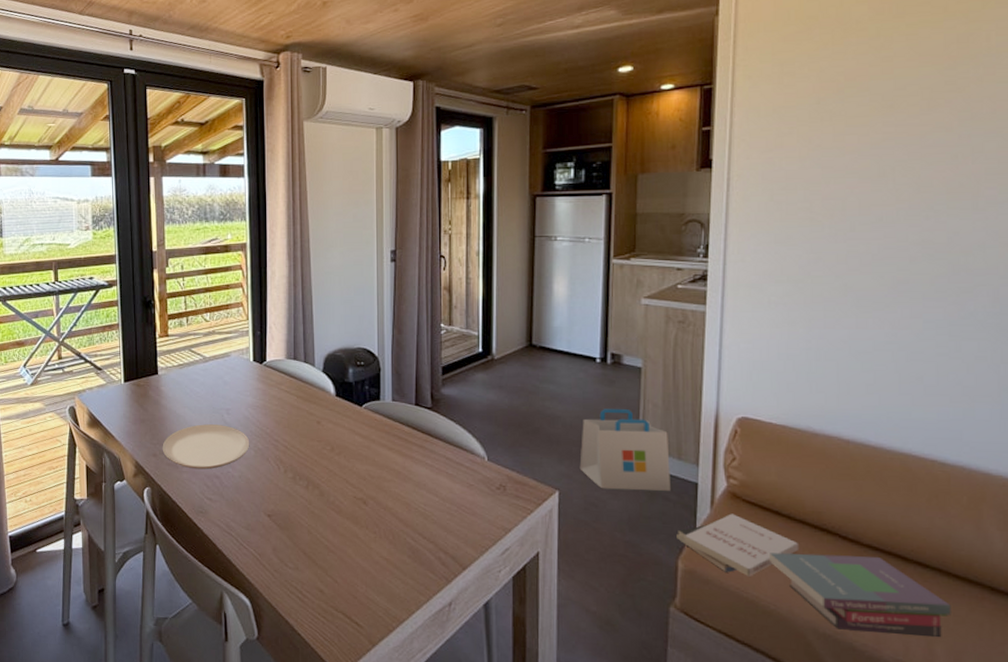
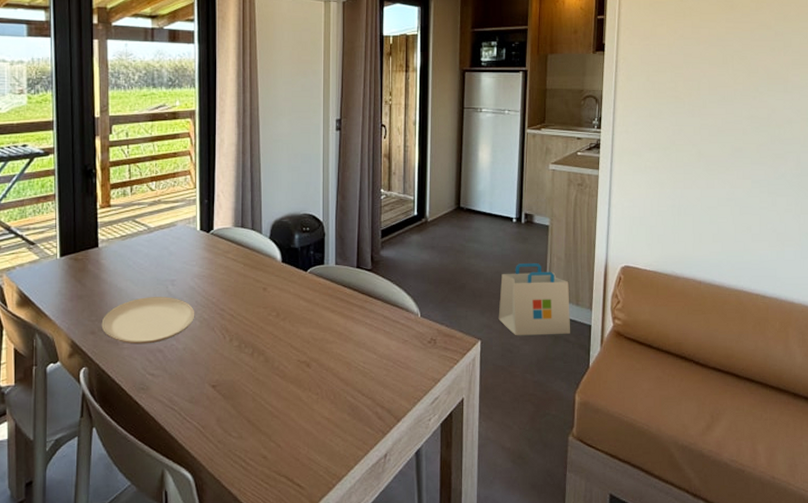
books: present [677,513,800,577] -> none [575,350,665,403]
books: present [768,553,951,637] -> none [643,376,768,440]

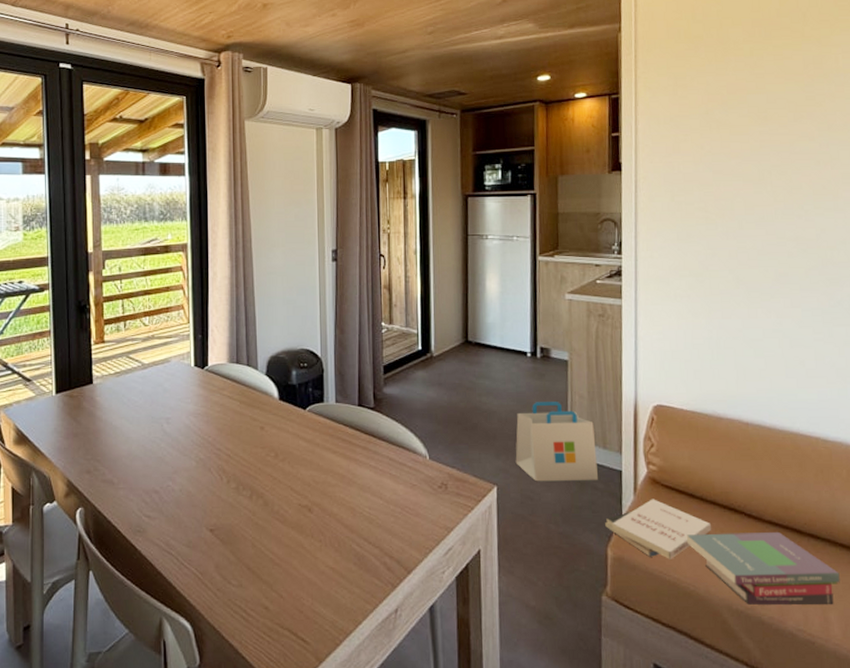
plate: present [101,297,195,344] -> none [97,435,191,485]
books: none [575,350,665,403] -> present [605,499,712,559]
books: none [643,376,768,440] -> present [686,531,840,605]

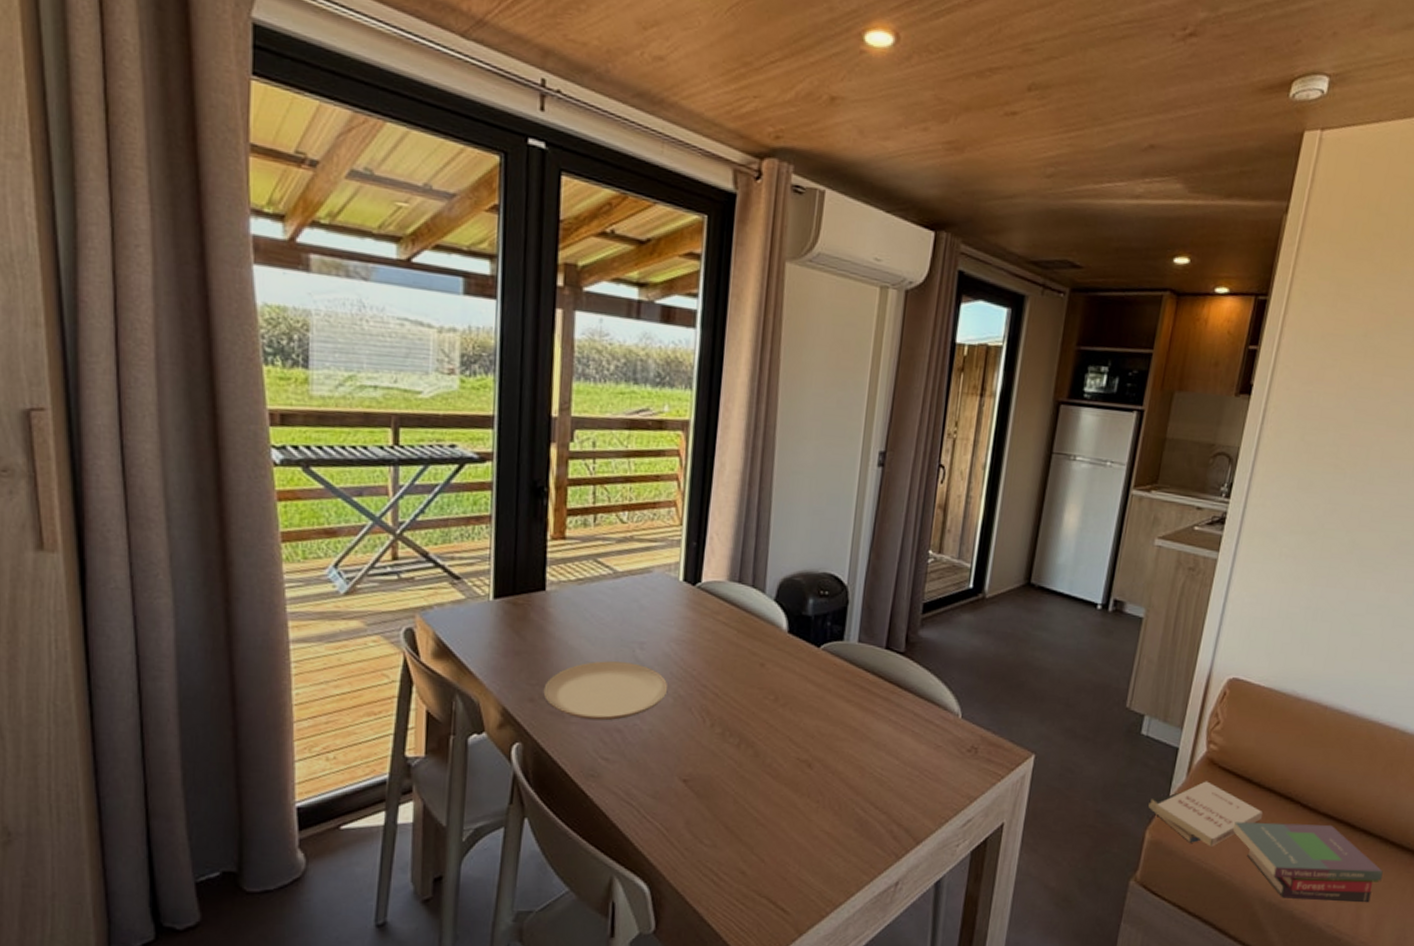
plate: none [97,435,191,485] -> present [543,661,668,721]
shopping bag: present [515,402,599,482] -> none [1061,663,1158,757]

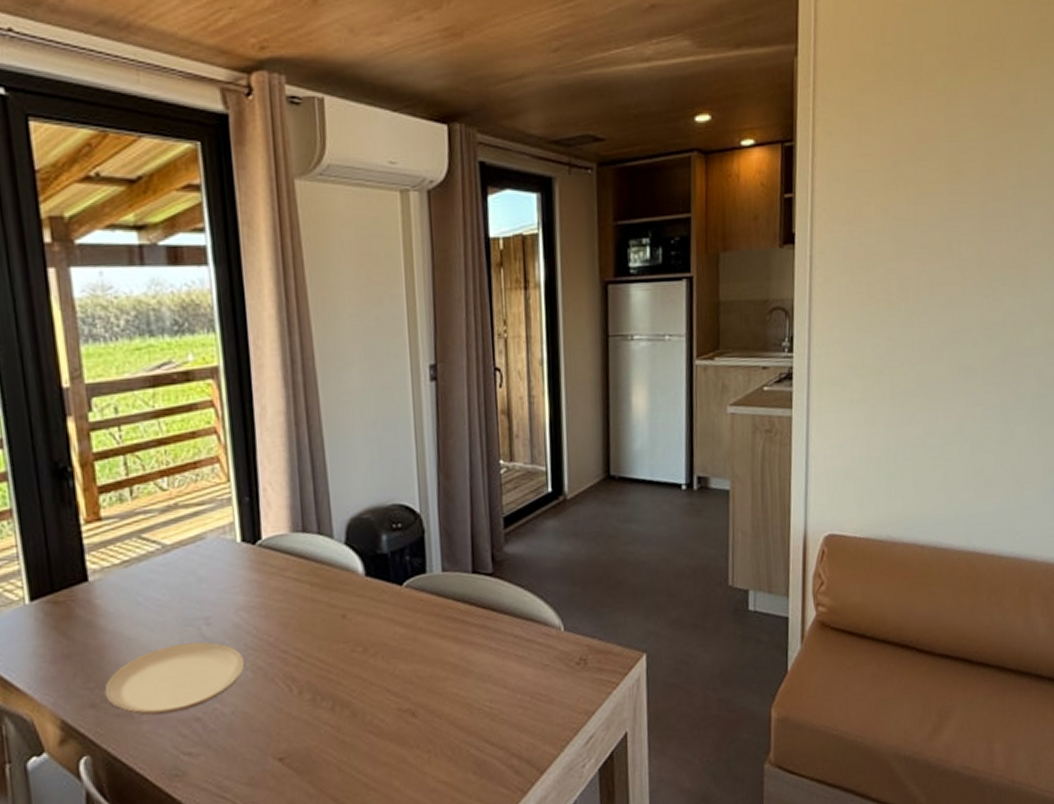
books: present [1148,781,1264,847] -> none [769,645,883,712]
books: present [1232,822,1383,902] -> none [855,664,1006,749]

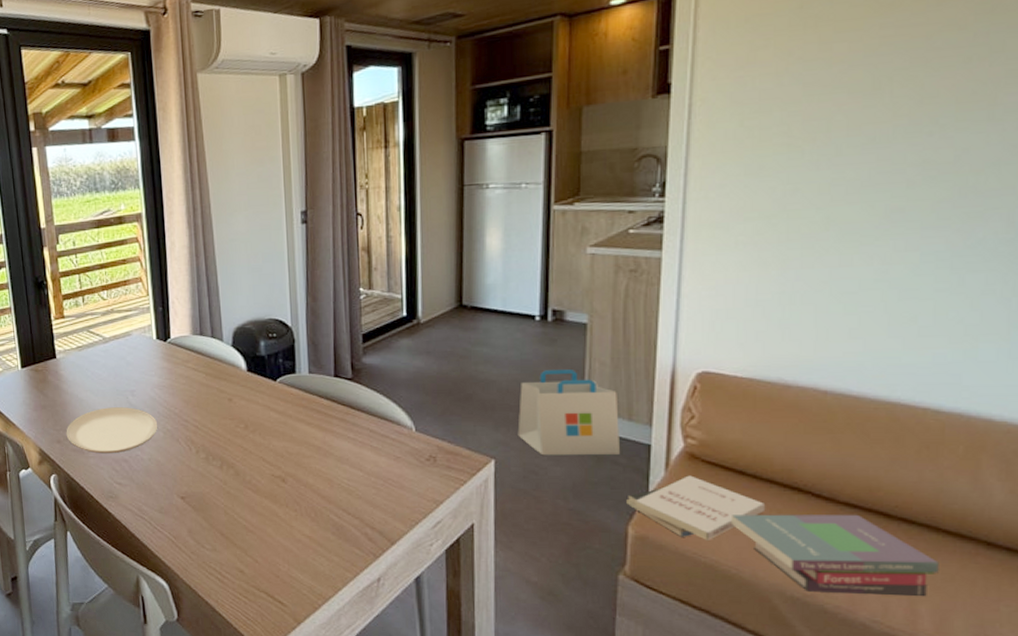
shopping bag: none [667,542,763,643] -> present [517,370,621,456]
books: none [769,645,883,712] -> present [626,475,766,540]
books: none [855,664,1006,749] -> present [730,514,939,596]

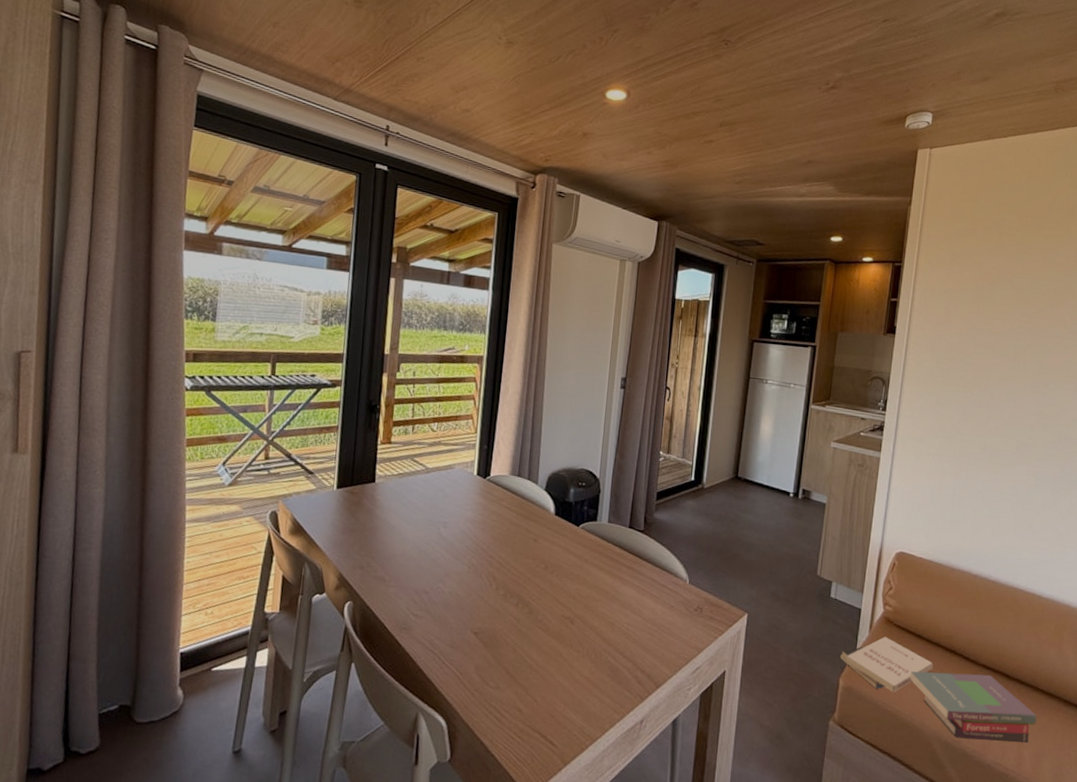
plate: present [66,407,158,454] -> none [370,537,464,584]
shopping bag: present [517,370,621,456] -> none [767,539,842,616]

